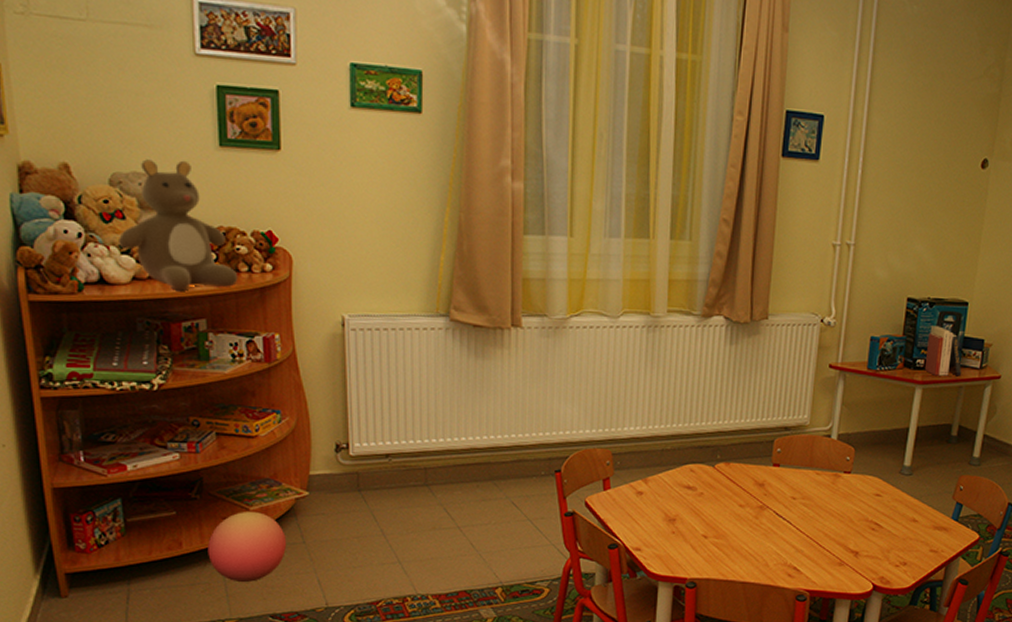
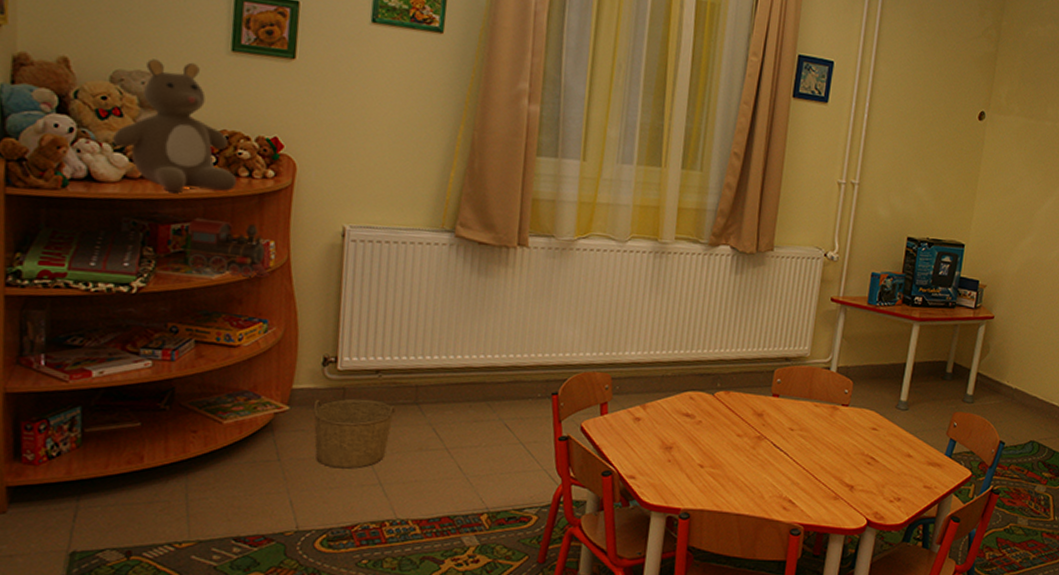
toy train: none [197,314,278,371] -> present [184,217,270,278]
ball: present [208,511,286,583] -> none [171,424,260,502]
basket: none [330,482,407,549] -> present [312,398,395,469]
books: present [924,326,962,377] -> none [922,265,958,315]

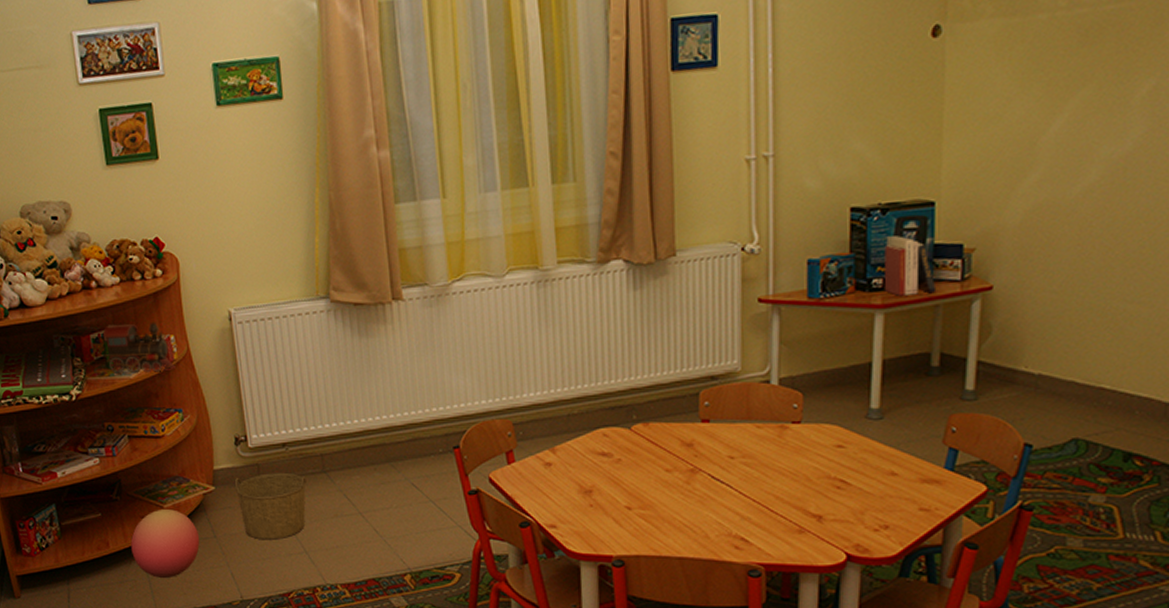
teddy bear: present [113,58,237,193] -> none [32,183,134,305]
ball: none [171,424,260,502] -> present [130,508,200,579]
books: none [922,265,958,315] -> present [883,236,937,296]

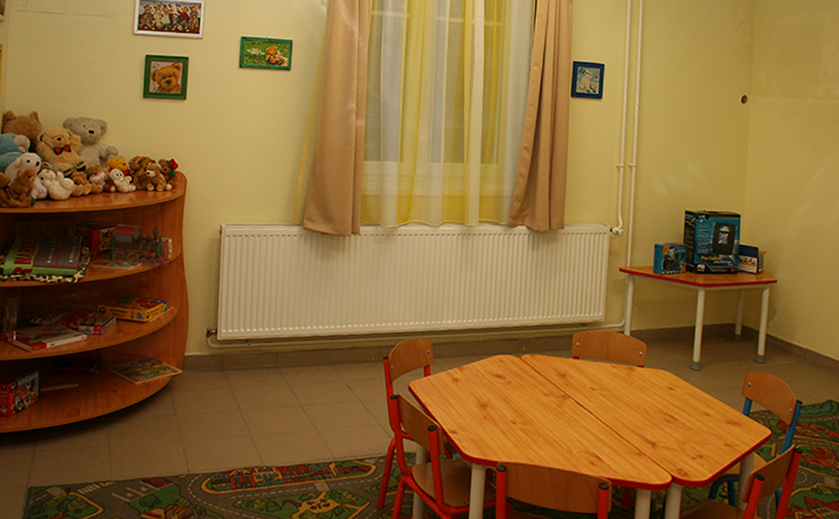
ball: present [130,508,200,579] -> none [98,385,161,449]
basket: present [234,472,307,540] -> none [199,363,261,423]
books: present [883,236,937,296] -> none [705,235,740,280]

